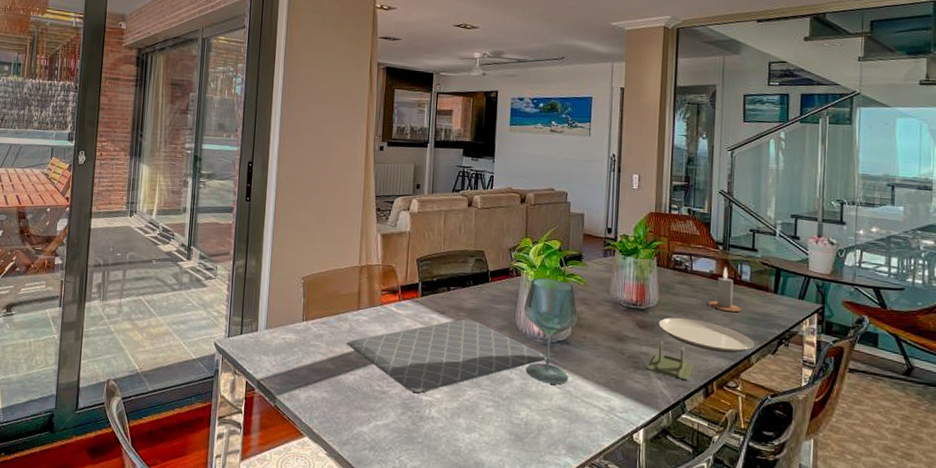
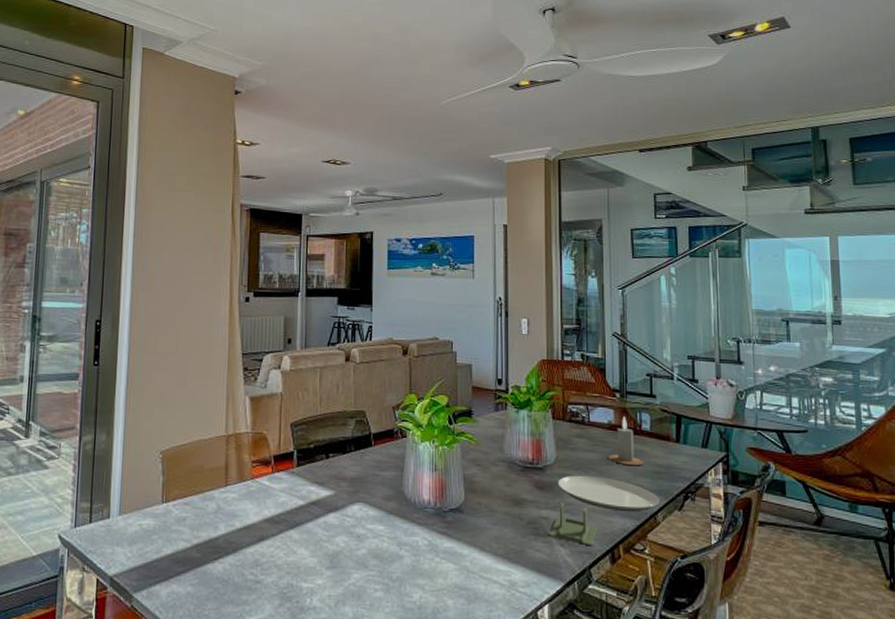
placemat: present [347,319,546,393] -> none [214,490,438,579]
wine glass: present [523,278,578,385] -> none [411,438,471,560]

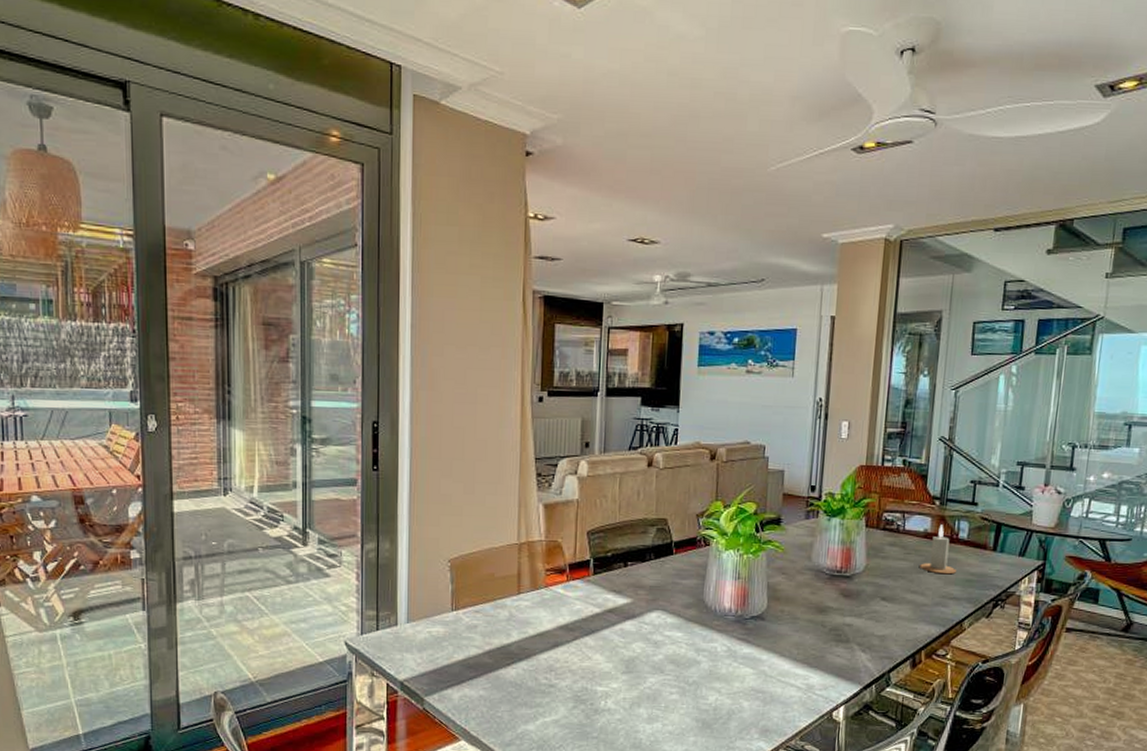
napkin holder: present [549,503,597,546] -> none [851,610,901,652]
plate: present [558,475,660,512] -> none [865,583,968,619]

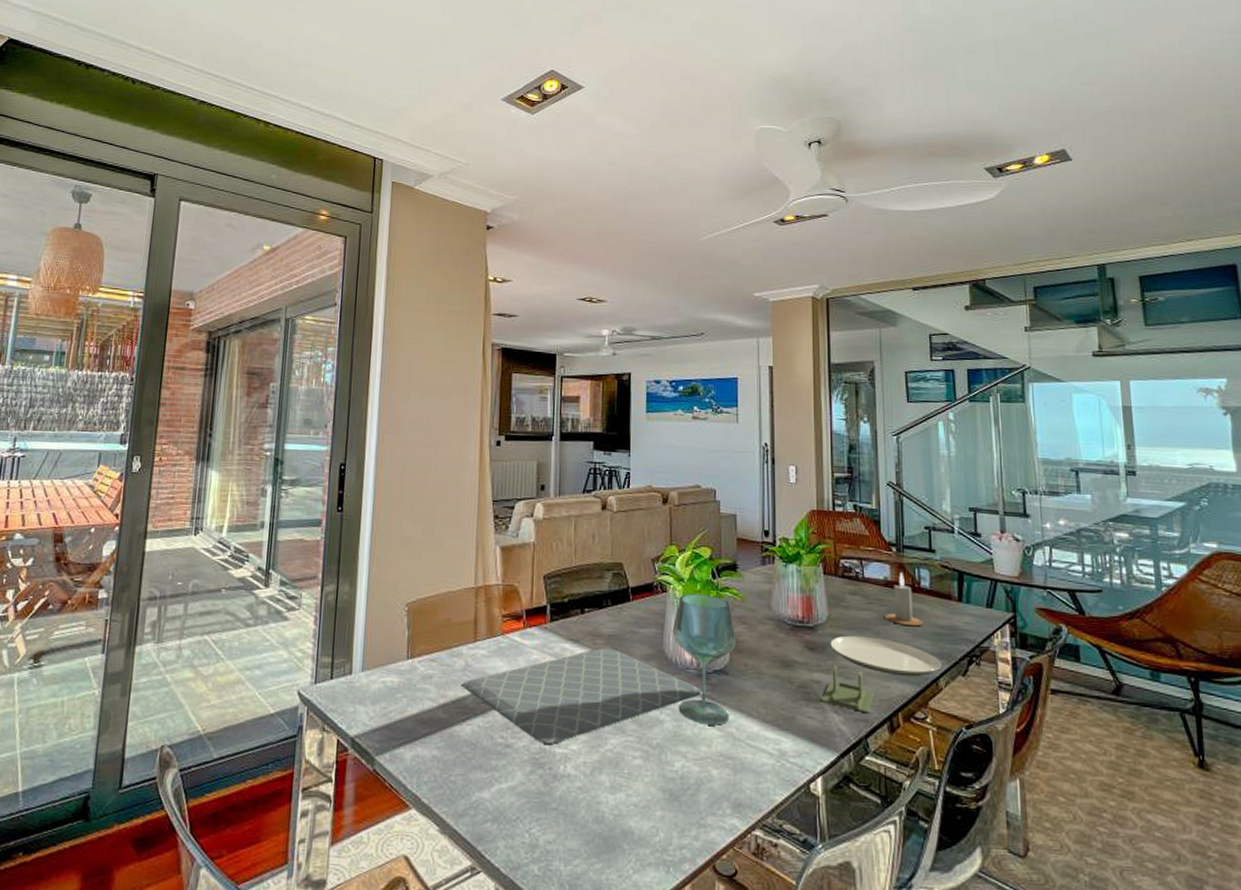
placemat: none [507,598,738,683] -> present [462,648,701,744]
wine glass: none [713,547,775,665] -> present [672,593,737,726]
napkin holder: none [851,610,901,652] -> present [821,665,874,714]
plate: none [865,583,968,619] -> present [830,635,942,677]

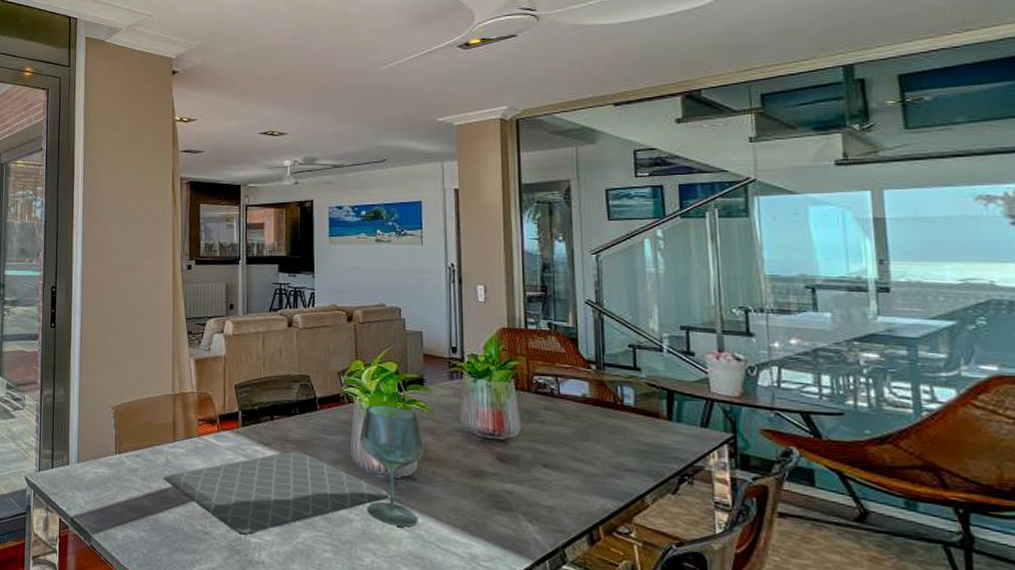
napkin holder: present [821,665,874,714] -> none [514,477,572,525]
plate: present [830,635,942,677] -> none [523,449,648,493]
candle: present [885,572,923,627] -> none [583,390,627,444]

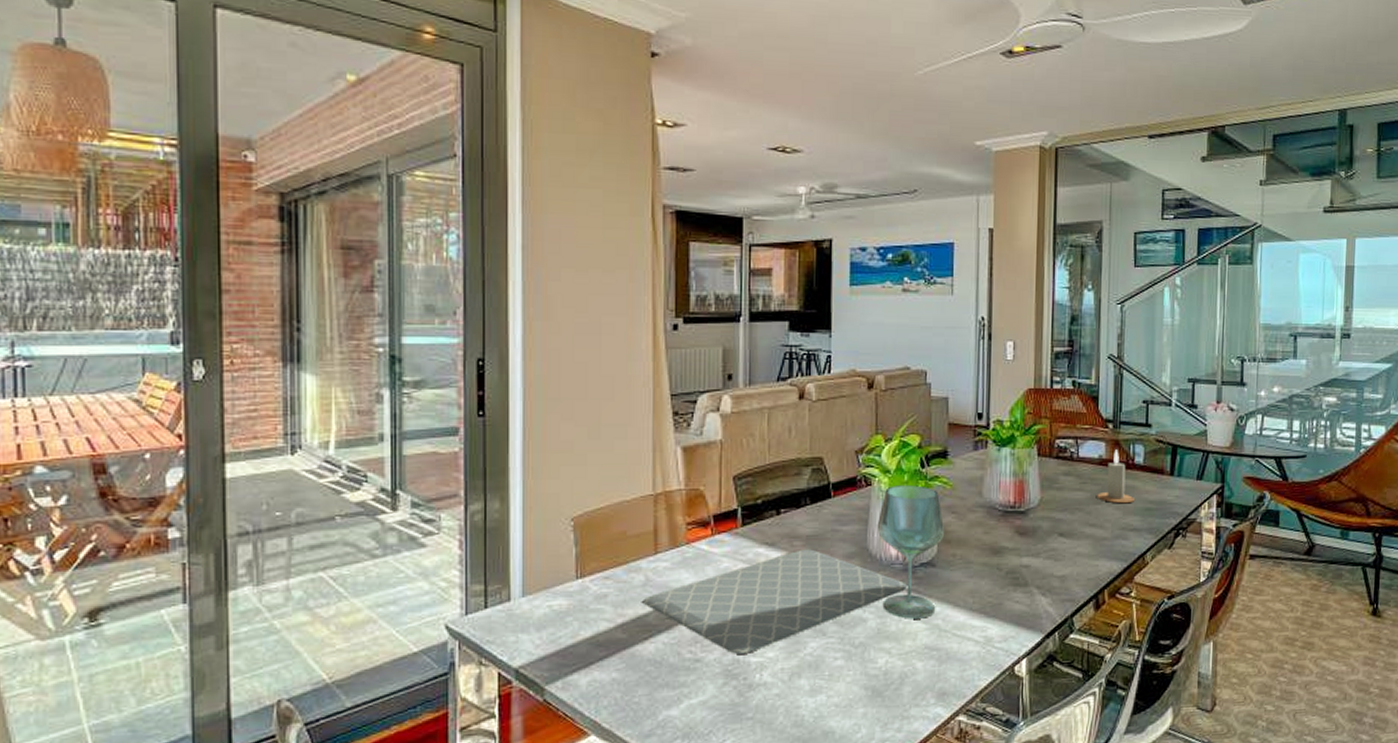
candle: none [583,390,627,444] -> present [1097,449,1134,504]

